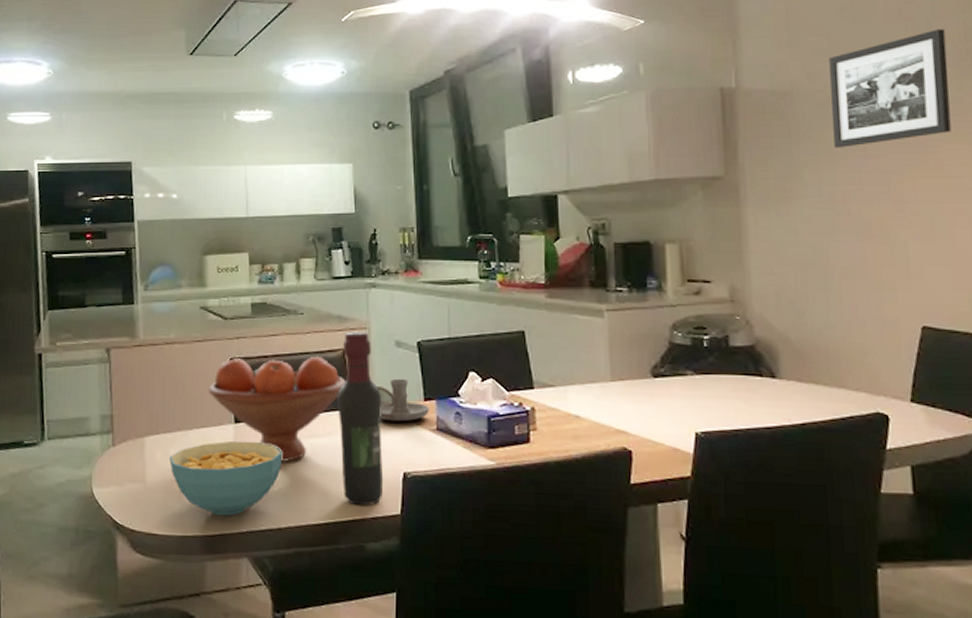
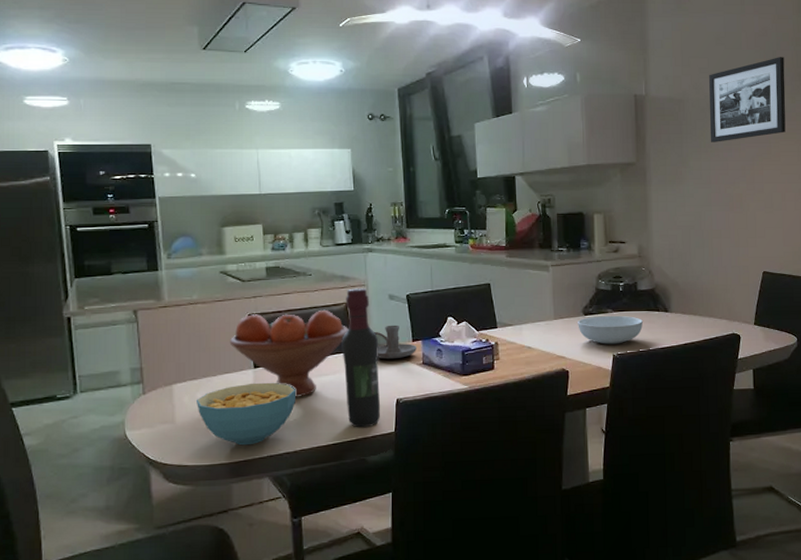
serving bowl: none [644,379,738,419] -> present [578,315,643,345]

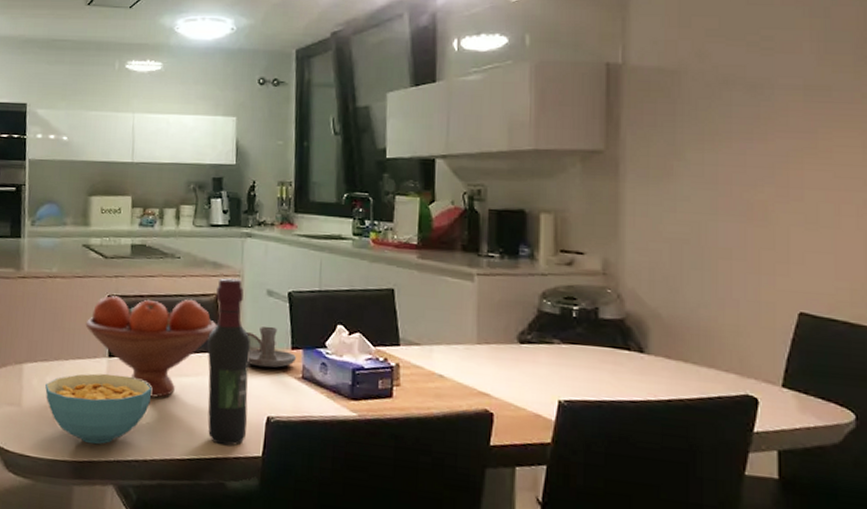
serving bowl: present [578,315,643,345] -> none [509,346,604,388]
picture frame: present [709,57,786,142] -> none [718,16,845,129]

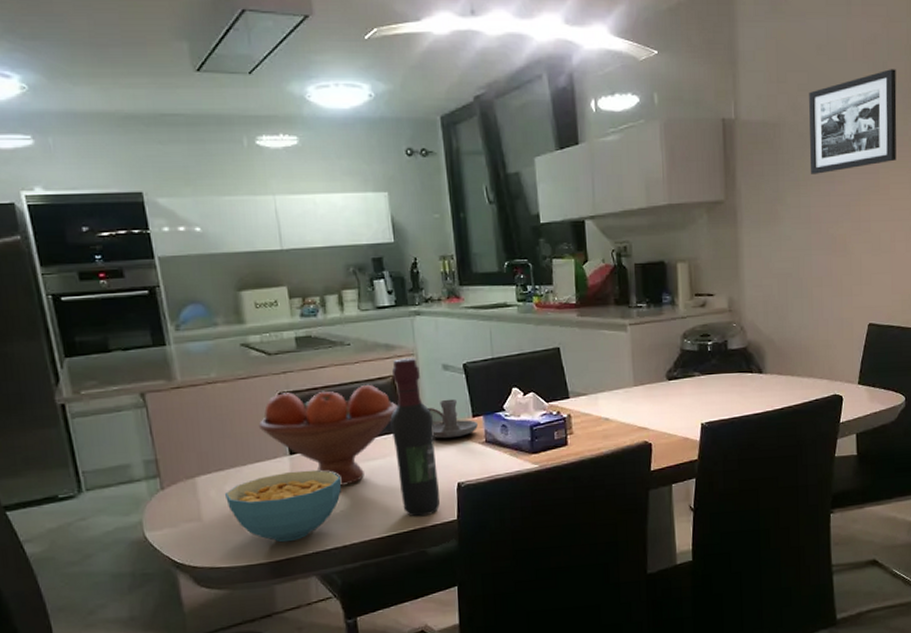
picture frame: none [718,16,845,129] -> present [809,69,897,174]

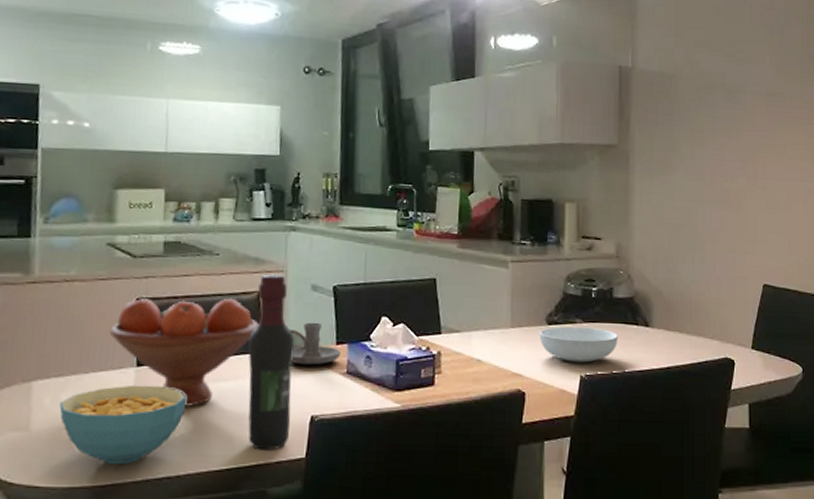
serving bowl: none [661,379,734,413] -> present [539,326,618,363]
picture frame: present [809,69,897,174] -> none [705,34,794,128]

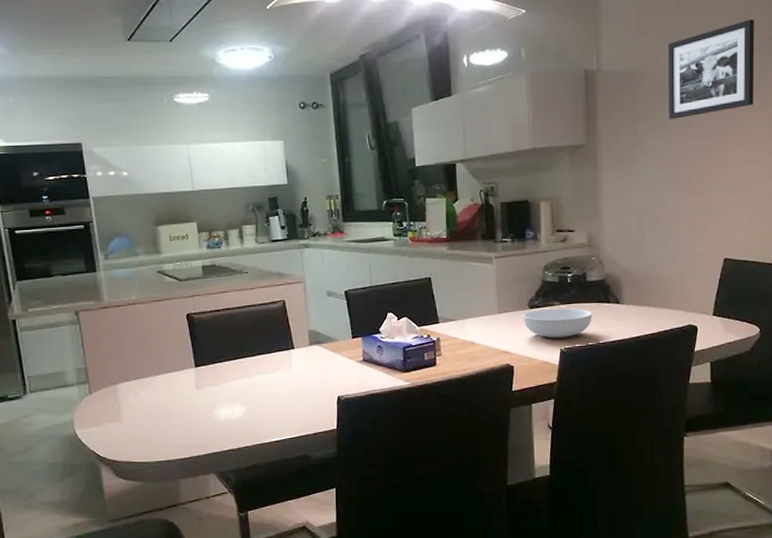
cereal bowl: present [59,385,187,465] -> none [141,381,238,443]
fruit bowl: present [109,299,259,407] -> none [170,308,287,395]
wine bottle: present [248,274,295,451] -> none [280,285,322,425]
candle holder: present [290,322,341,366] -> none [313,321,356,357]
picture frame: none [705,34,794,128] -> present [668,19,755,119]

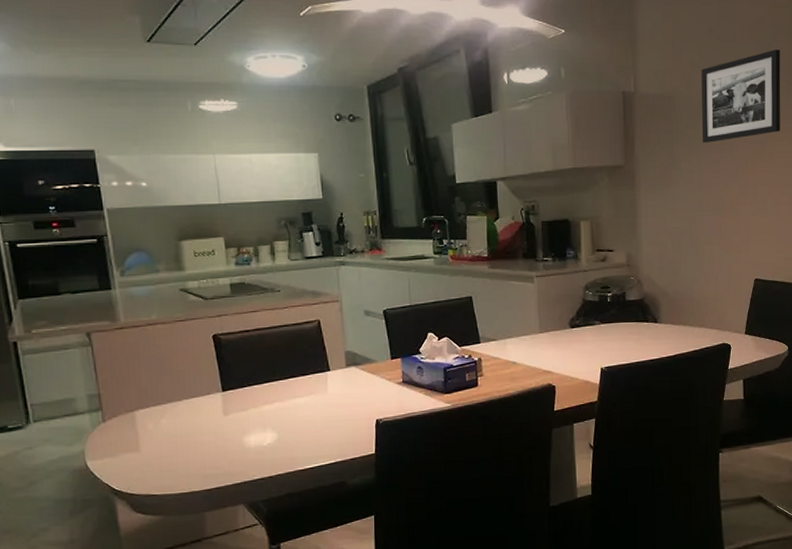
serving bowl: present [523,308,592,339] -> none [564,327,631,358]

